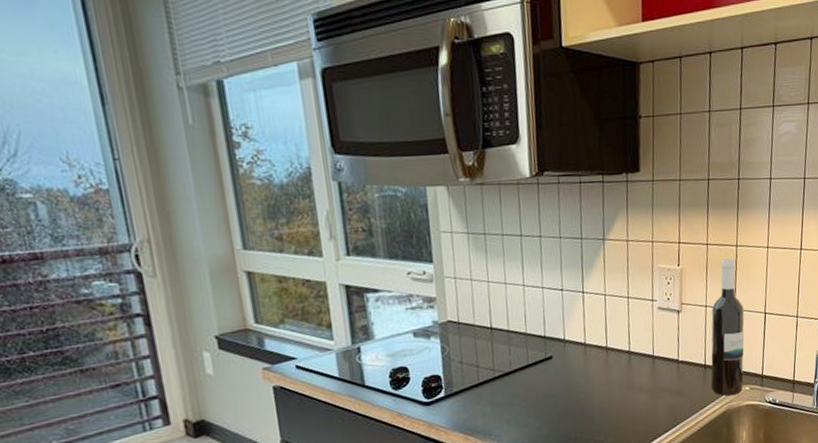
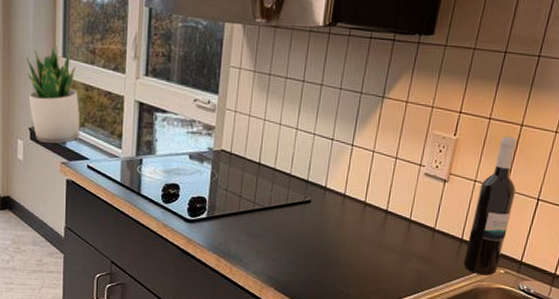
planter: none [197,234,281,351] -> present [26,44,80,144]

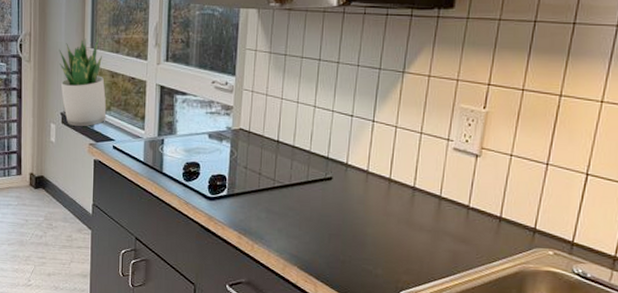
wine bottle: present [463,136,517,276] -> none [504,108,561,257]

